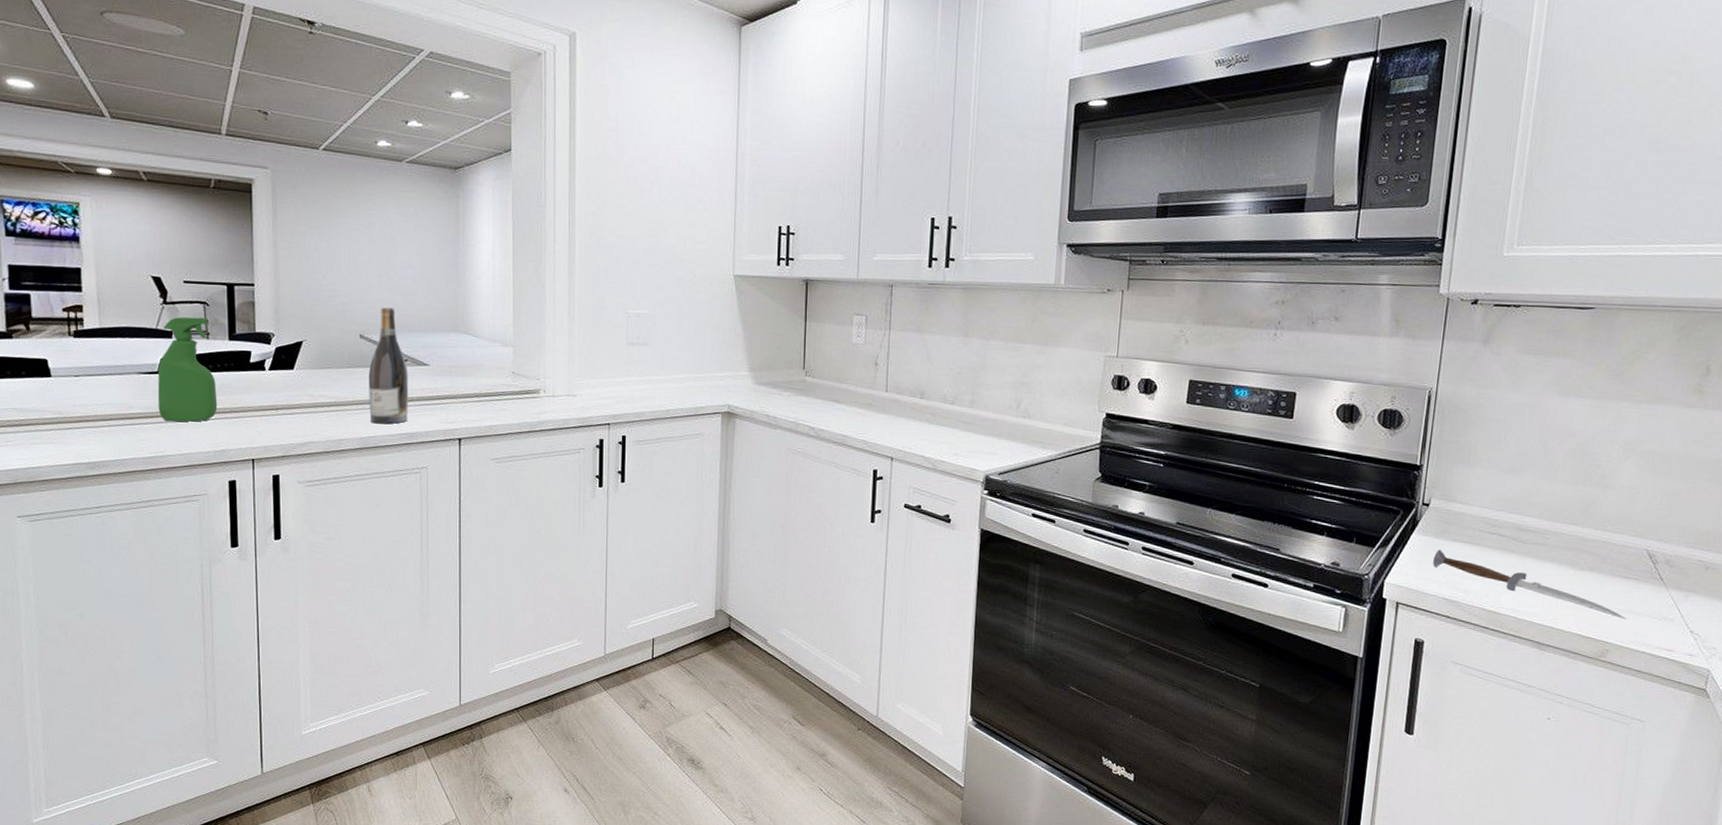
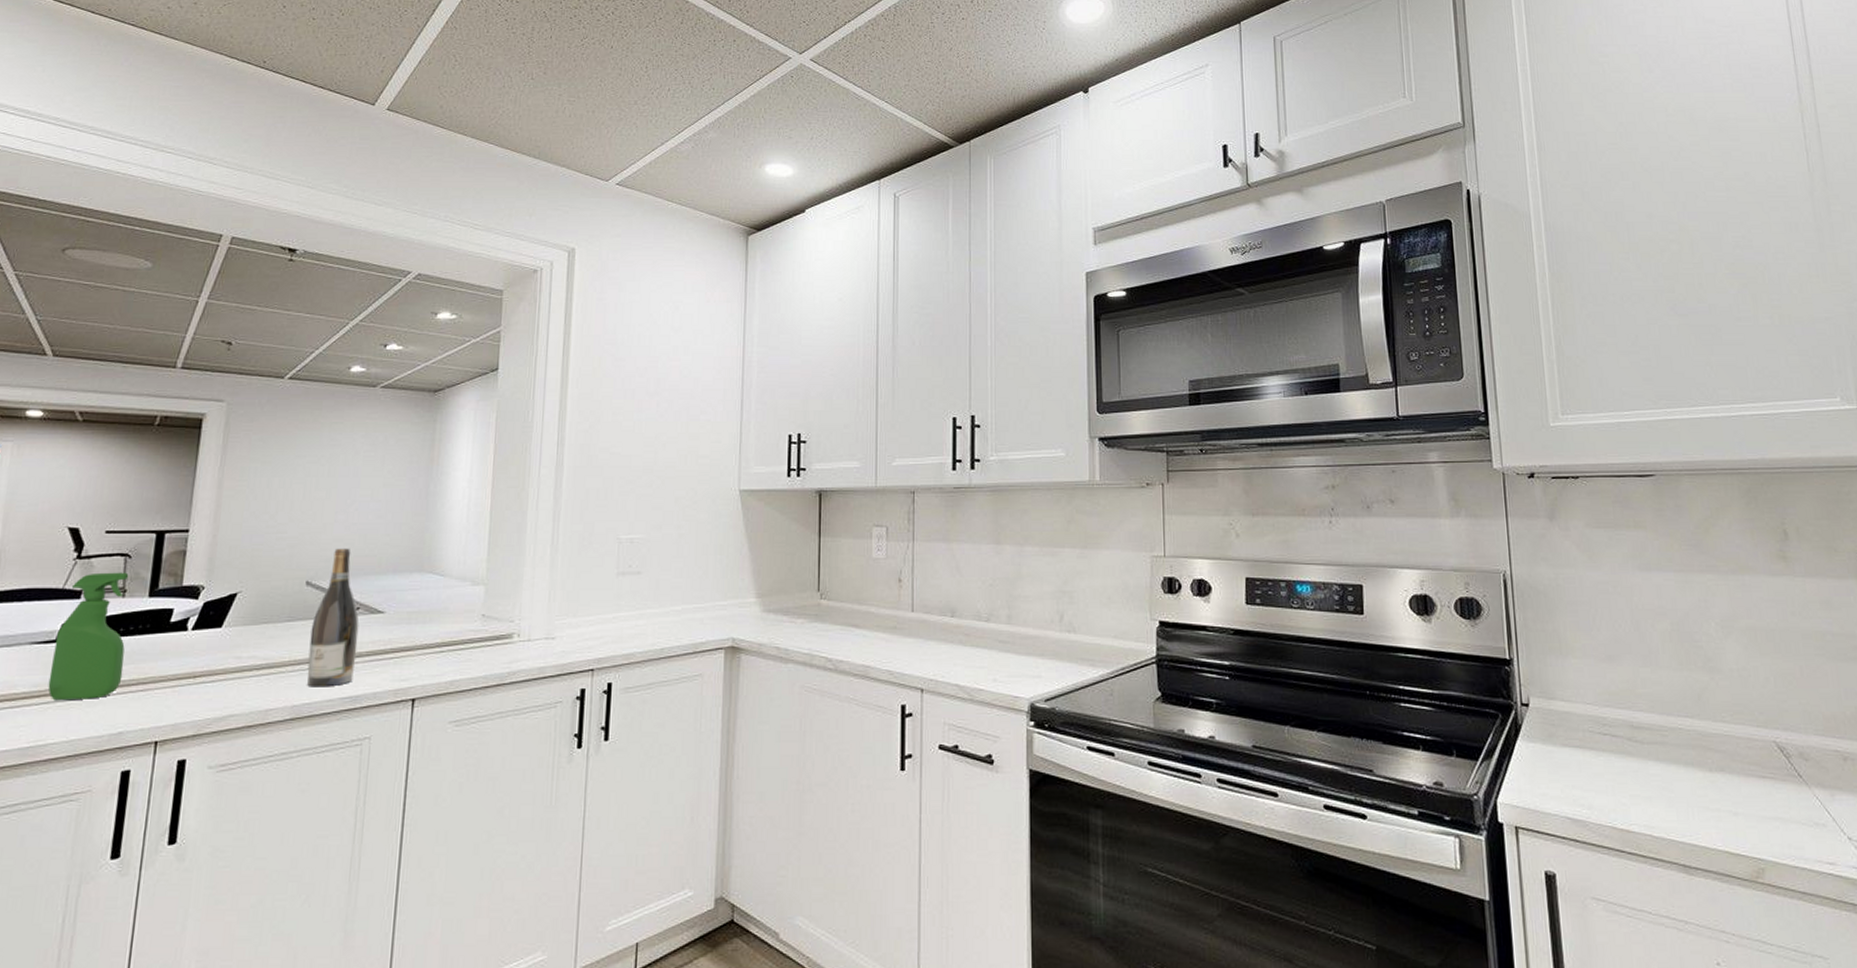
knife: present [1433,550,1628,619] -> none [1546,758,1776,829]

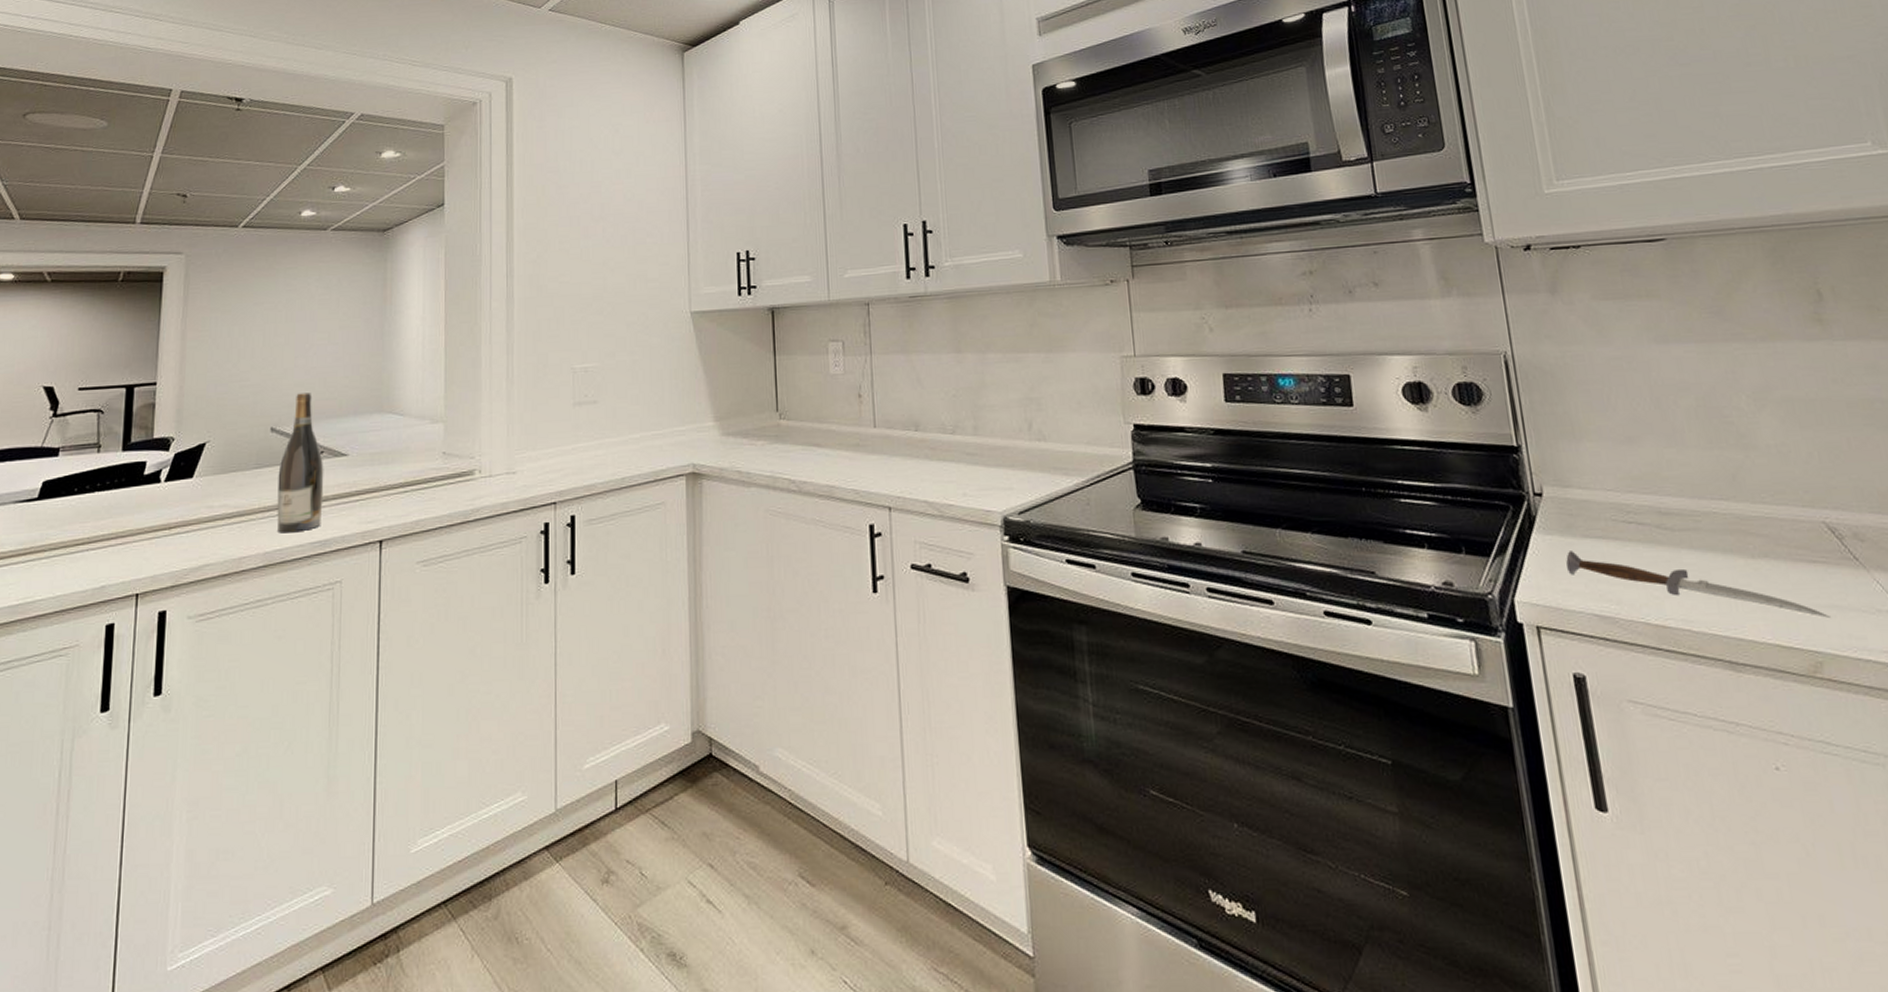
spray bottle: present [47,572,129,701] -> none [33,428,103,558]
knife: none [1546,758,1776,829] -> present [1566,551,1832,618]

